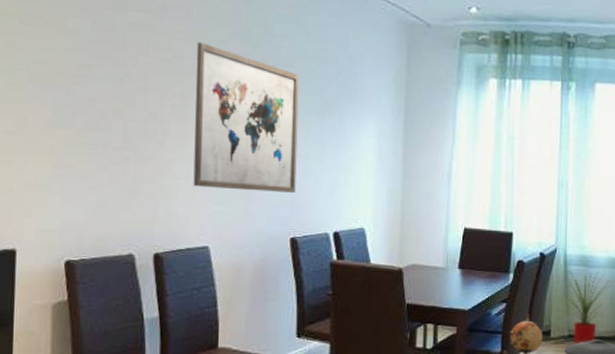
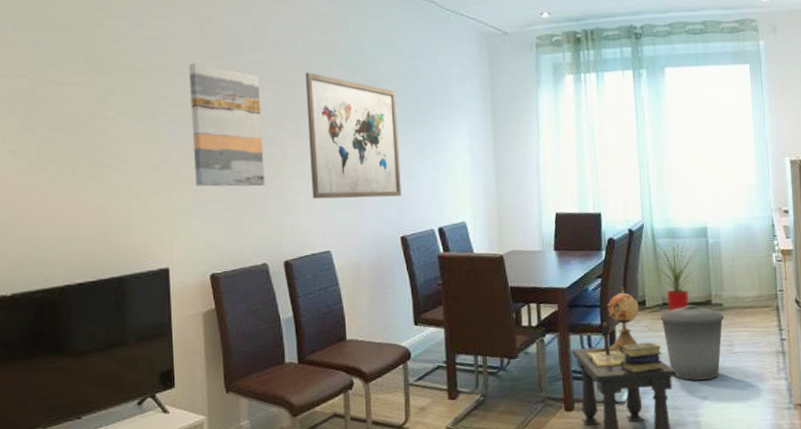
wall art: none [56,16,142,166] -> present [189,63,265,187]

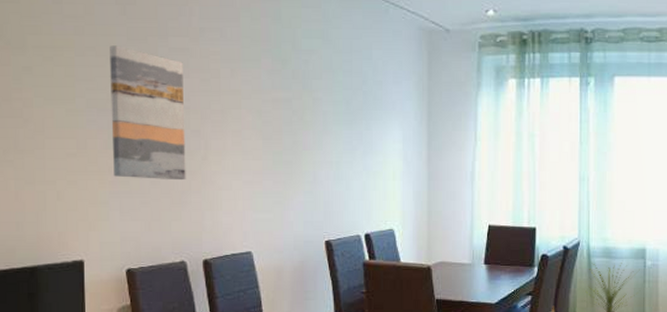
wall art: present [305,72,402,199] -> none [232,61,328,198]

